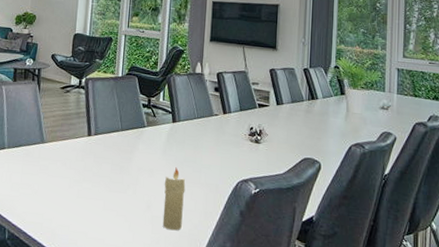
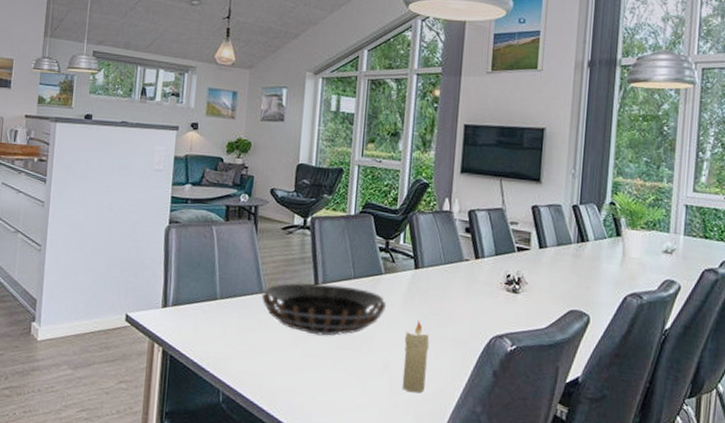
decorative bowl: none [42,134,149,181] -> present [261,283,387,337]

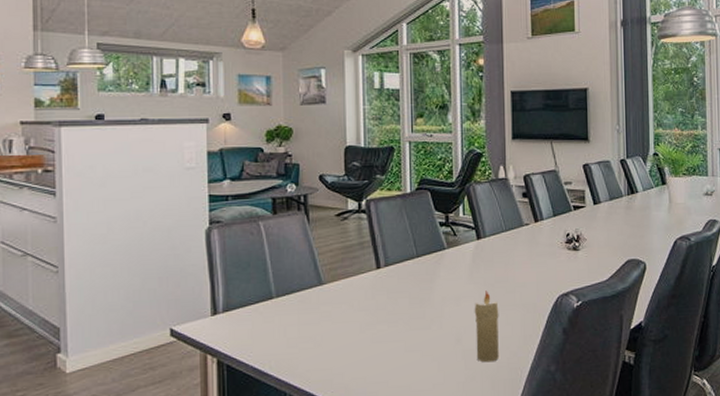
decorative bowl: present [261,283,387,337] -> none [321,266,453,320]

